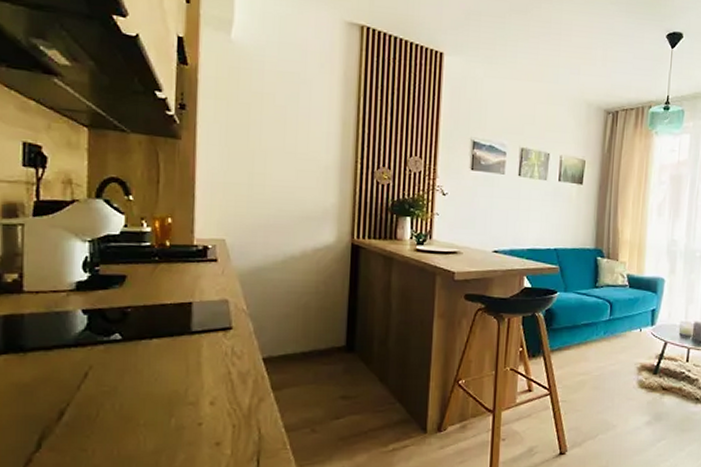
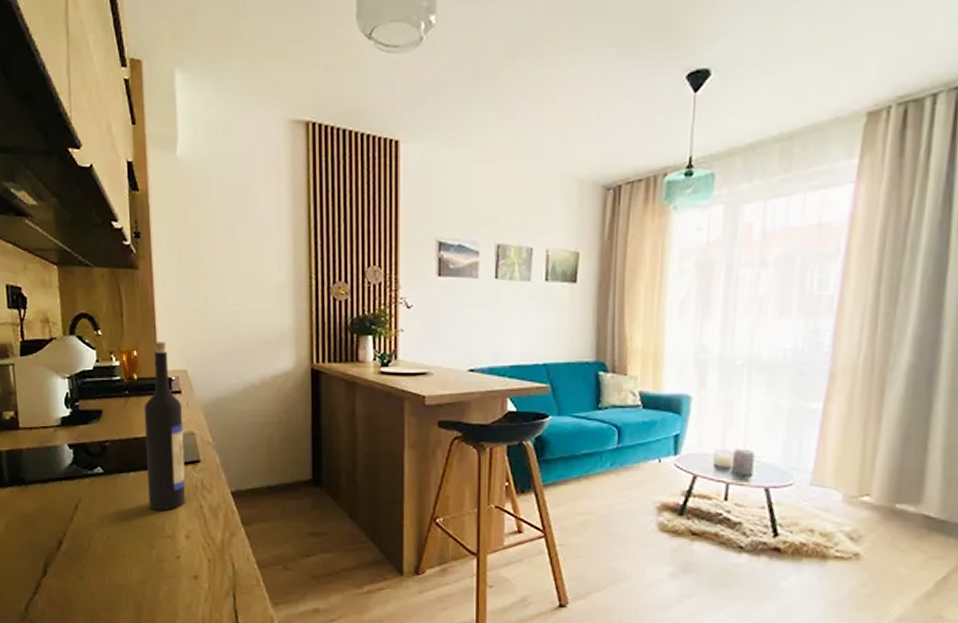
wine bottle: none [172,210,217,377] -> present [144,342,186,510]

